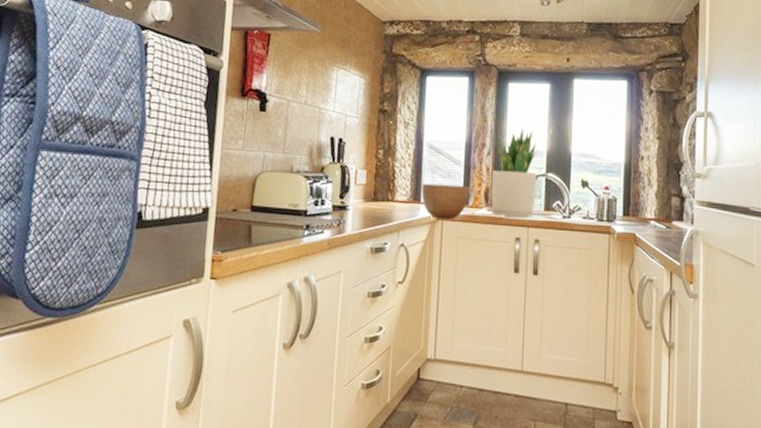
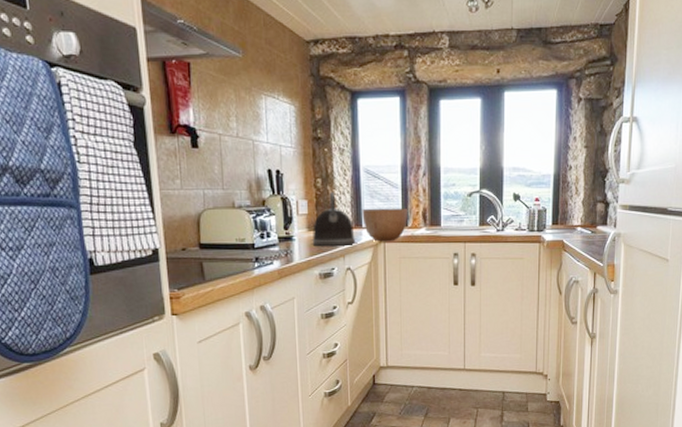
kettle: none [367,163,413,221] -> present [312,191,356,247]
planter: present [490,129,539,217] -> none [428,147,472,234]

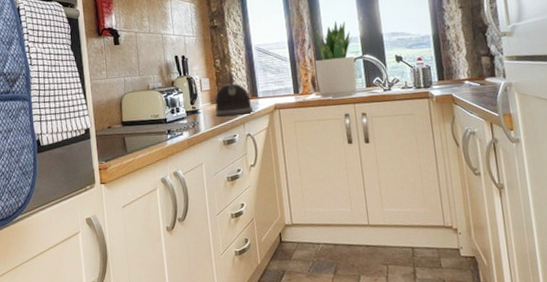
bowl: present [362,208,407,242] -> none [257,77,298,109]
planter: none [428,147,472,234] -> present [313,21,357,98]

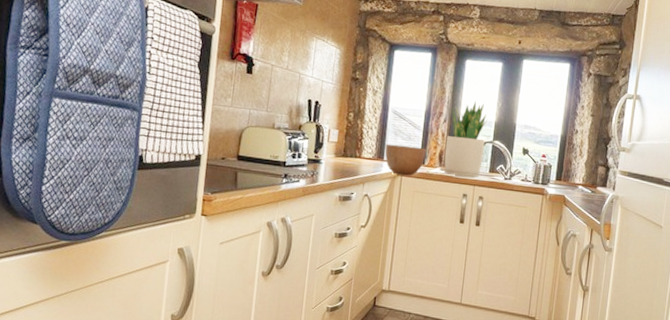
kettle: present [215,69,254,117] -> none [337,125,377,175]
bowl: none [257,77,298,109] -> present [385,143,426,176]

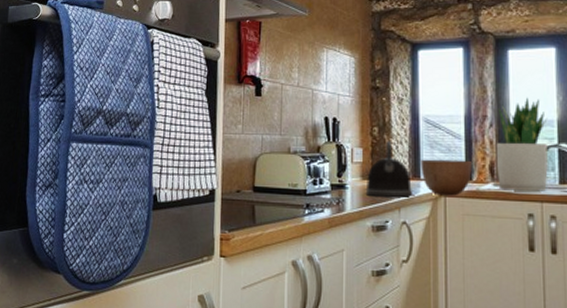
kettle: none [337,125,377,175] -> present [365,140,413,198]

